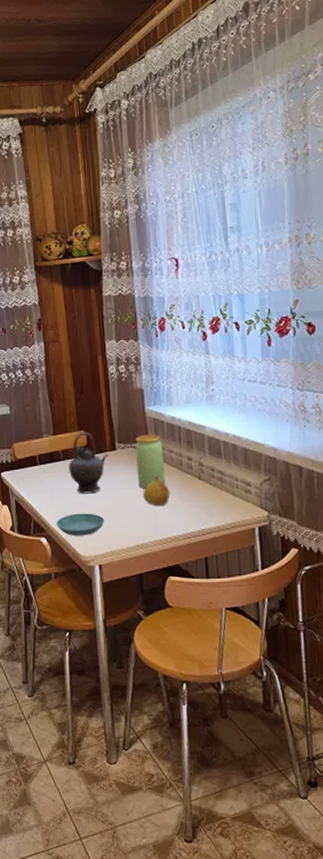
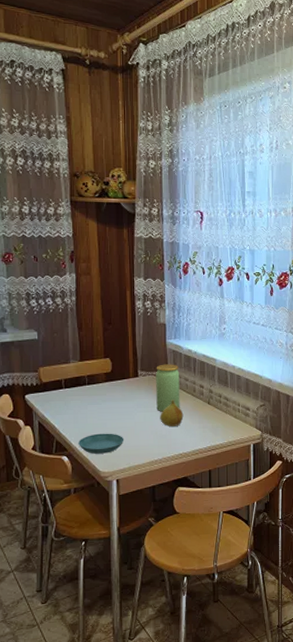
teapot: present [69,431,108,494] -> none [93,359,131,416]

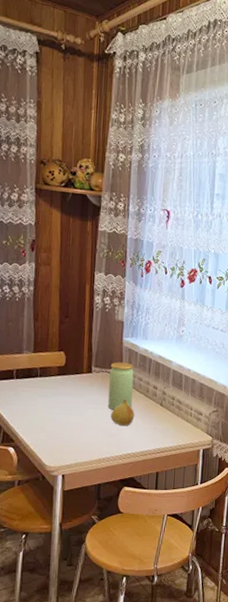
saucer: present [78,433,124,454] -> none [26,427,73,448]

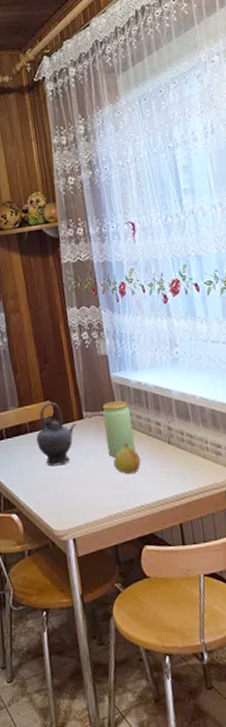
teapot: none [45,353,84,410] -> present [36,401,76,466]

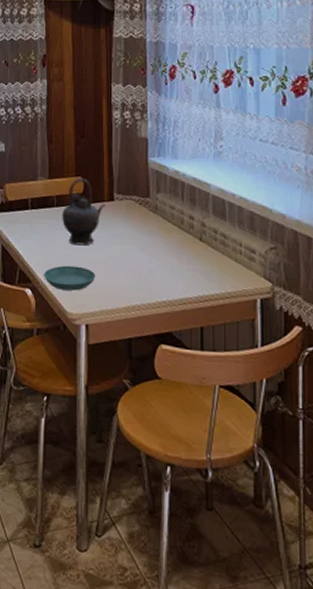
saucer: none [27,485,77,511] -> present [44,265,96,291]
jar: present [102,400,136,458] -> none [135,187,164,246]
fruit: present [113,442,141,474] -> none [139,231,168,266]

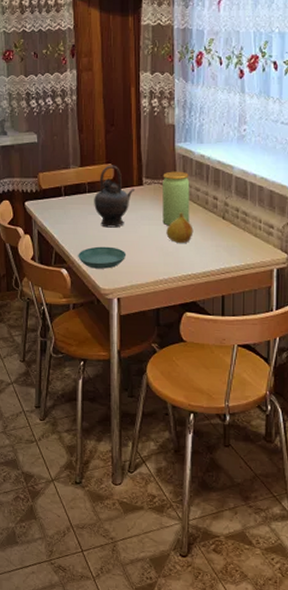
jar: none [135,187,164,246] -> present [162,171,190,226]
fruit: none [139,231,168,266] -> present [166,212,194,243]

